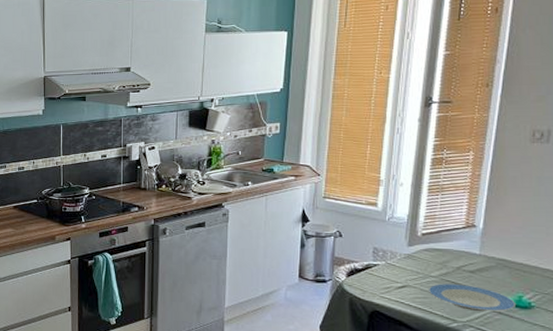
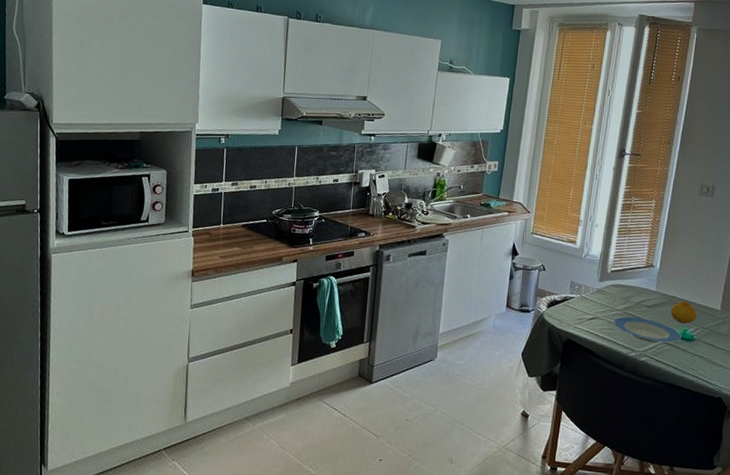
fruit: none [500,264,535,290] -> present [670,301,697,324]

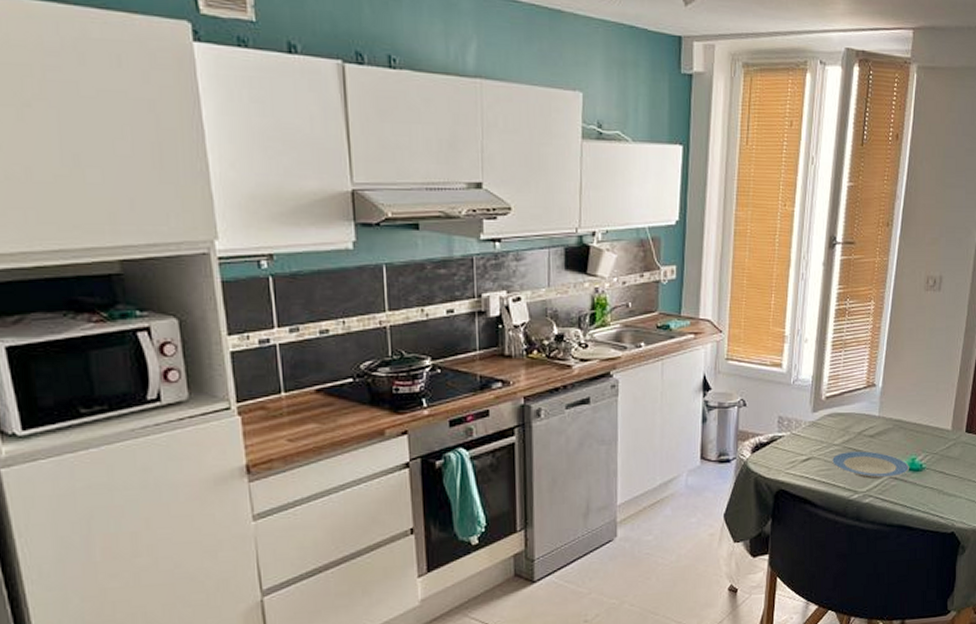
fruit: present [670,301,697,324] -> none [896,424,926,452]

